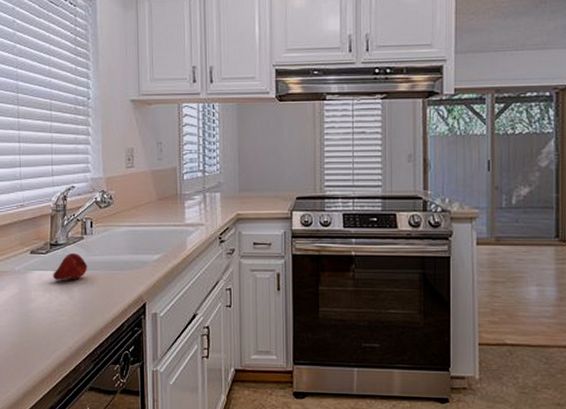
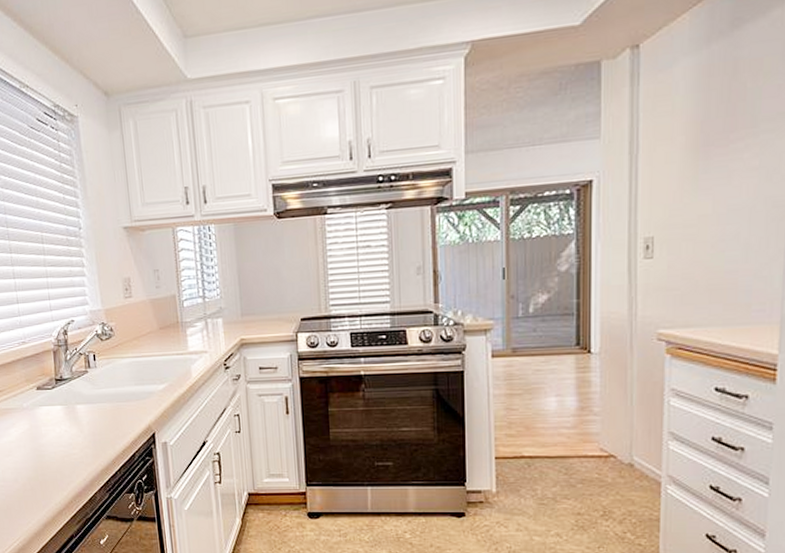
fruit: present [53,253,88,280] -> none [61,387,95,415]

